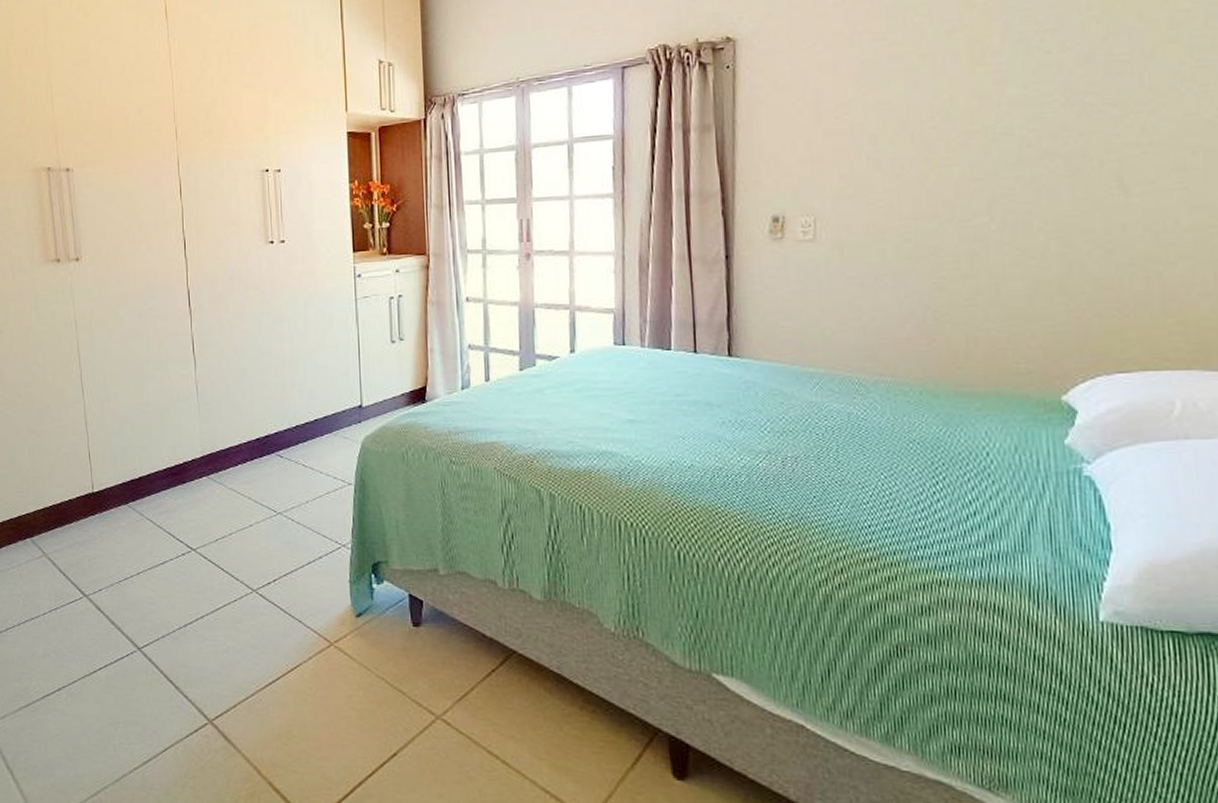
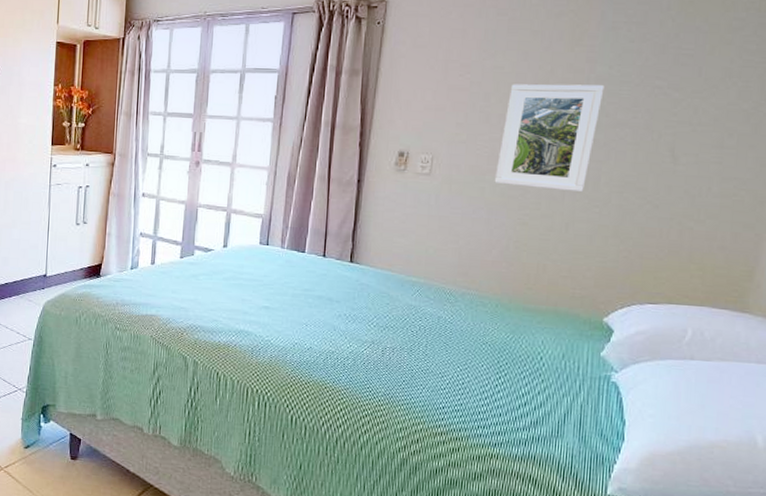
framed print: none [896,110,1021,244] -> present [494,84,605,193]

